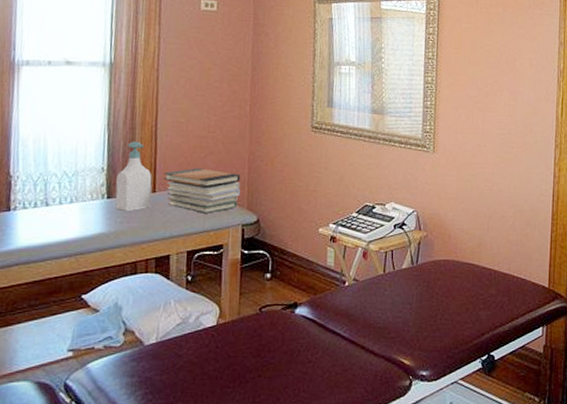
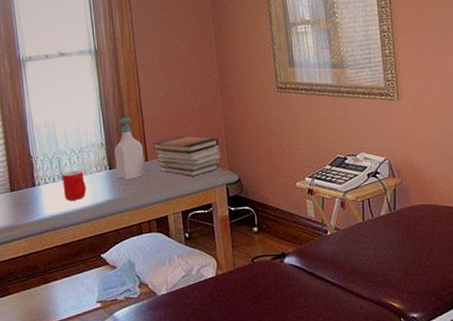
cup: none [45,196,76,230] -> present [61,170,87,201]

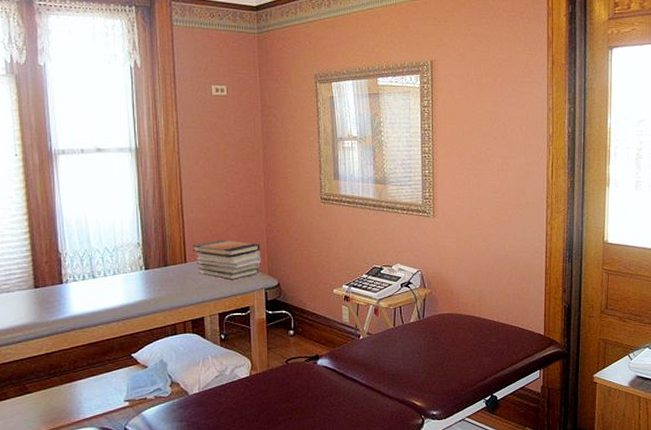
cup: present [61,170,87,201] -> none [92,269,119,299]
soap bottle: present [114,117,146,180] -> none [152,218,184,281]

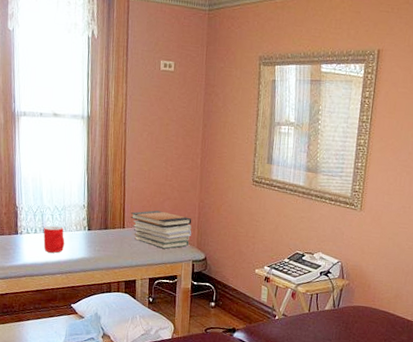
cup: none [92,269,119,299] -> present [43,226,65,253]

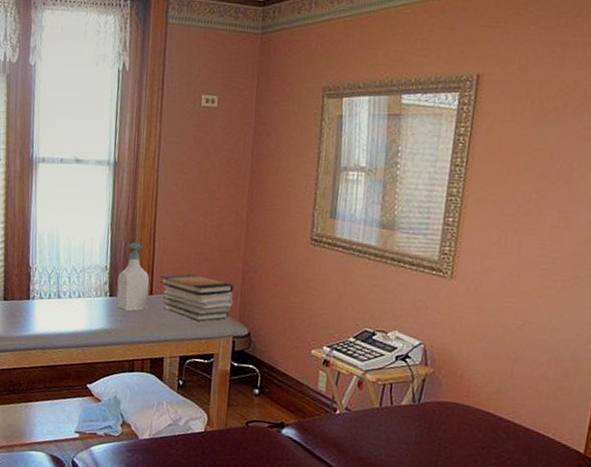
cup: present [43,226,65,253] -> none [58,290,83,323]
soap bottle: none [94,184,122,243] -> present [116,242,150,312]

